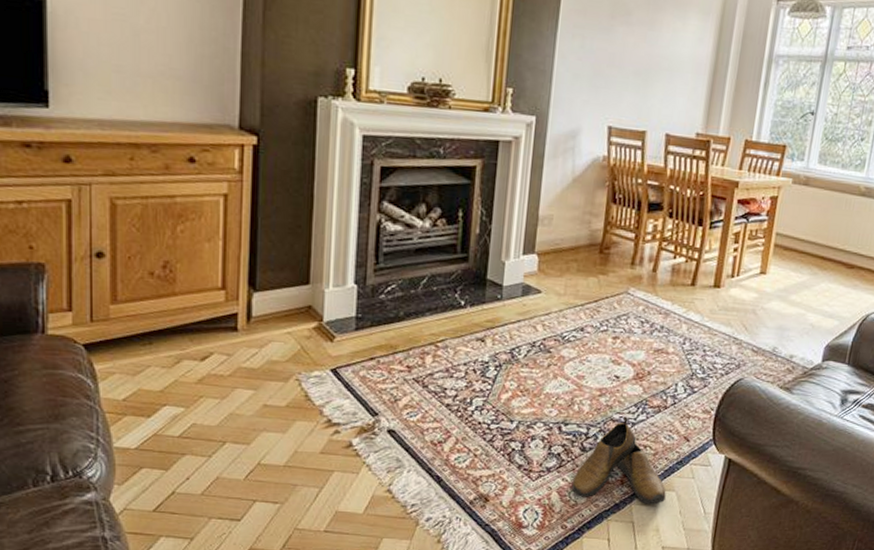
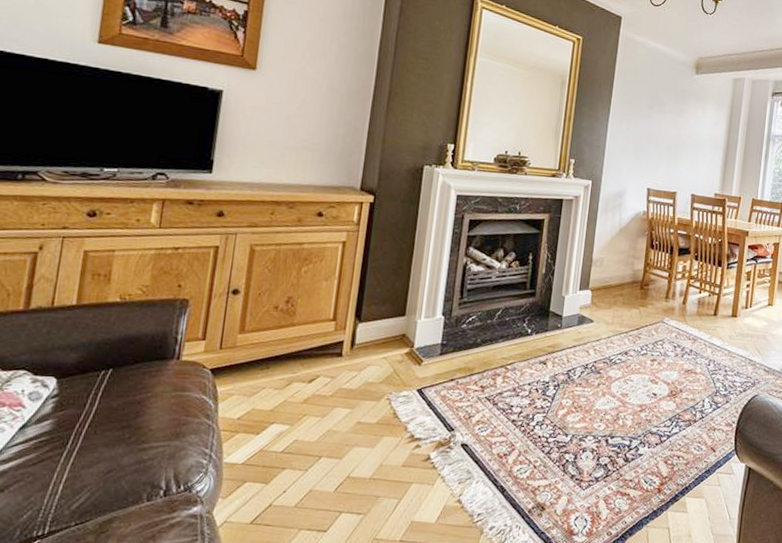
shoe: present [571,416,666,505] -> none [616,430,697,511]

